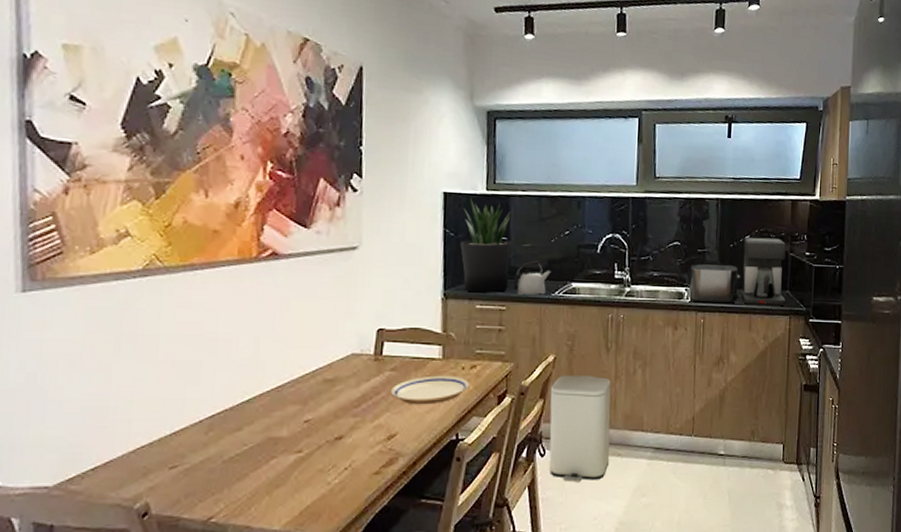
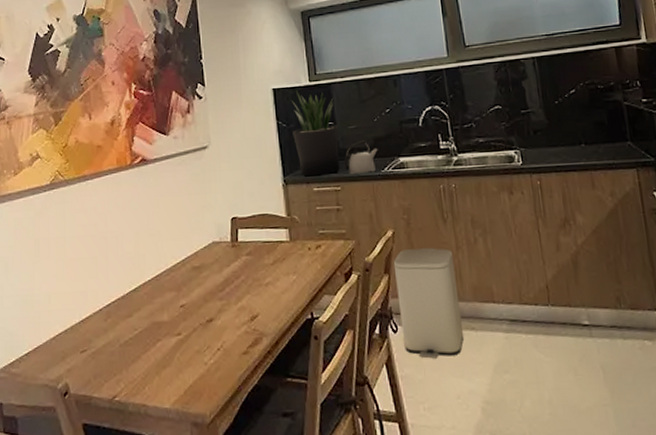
plate: present [391,375,469,405] -> none [249,256,317,286]
toaster: present [689,264,741,304] -> none [516,122,576,165]
coffee maker: present [740,237,787,306] -> none [569,88,630,161]

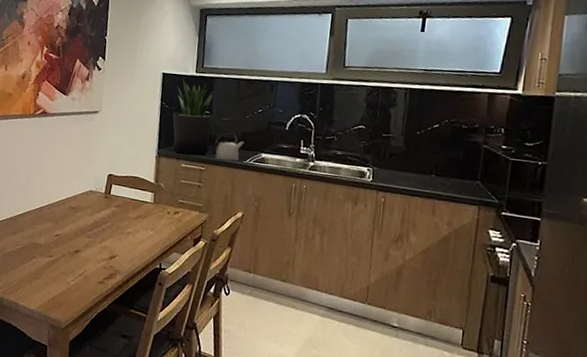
pedal bin: present [393,247,464,359] -> none [232,230,291,325]

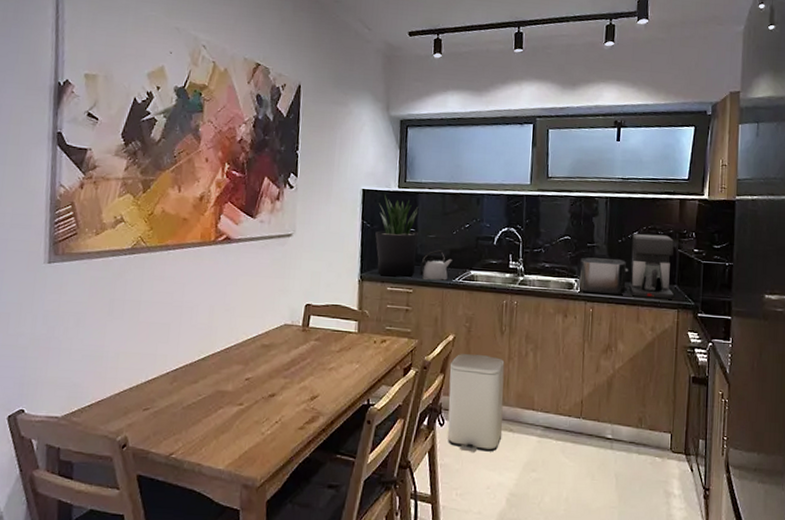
pedal bin: none [232,230,291,325] -> present [447,354,505,452]
toaster: none [371,147,427,188] -> present [579,257,629,296]
coffee maker: none [425,126,479,196] -> present [628,234,675,299]

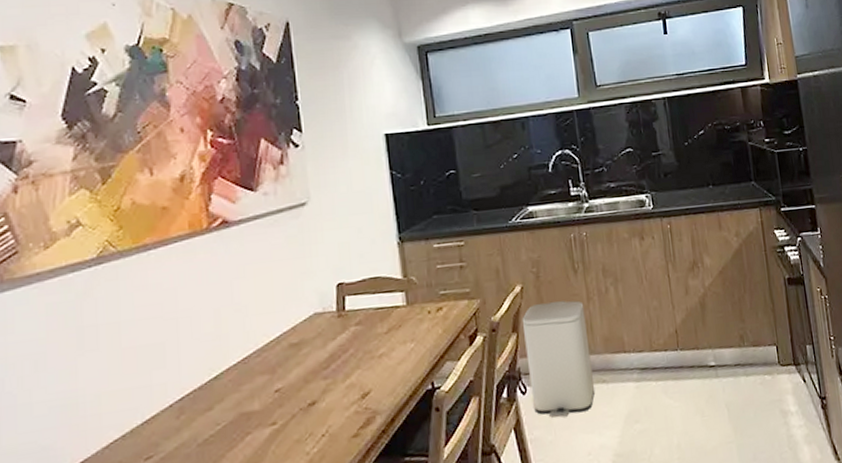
planter: present [375,194,419,278] -> none [407,136,464,233]
kettle: present [419,250,452,281] -> none [468,189,505,228]
toaster: present [579,257,629,296] -> none [647,164,704,209]
coffee maker: present [628,234,675,299] -> none [698,129,754,203]

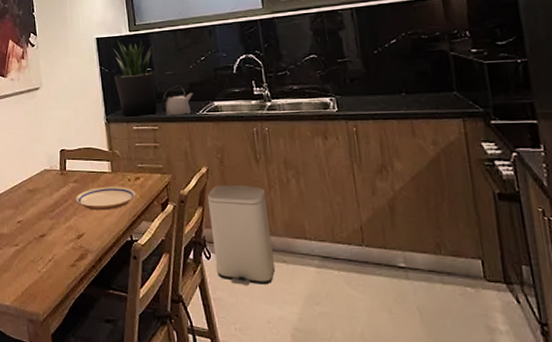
plate: none [359,321,438,358] -> present [76,186,136,211]
planter: none [407,136,464,233] -> present [113,40,158,117]
kettle: none [468,189,505,228] -> present [161,85,193,116]

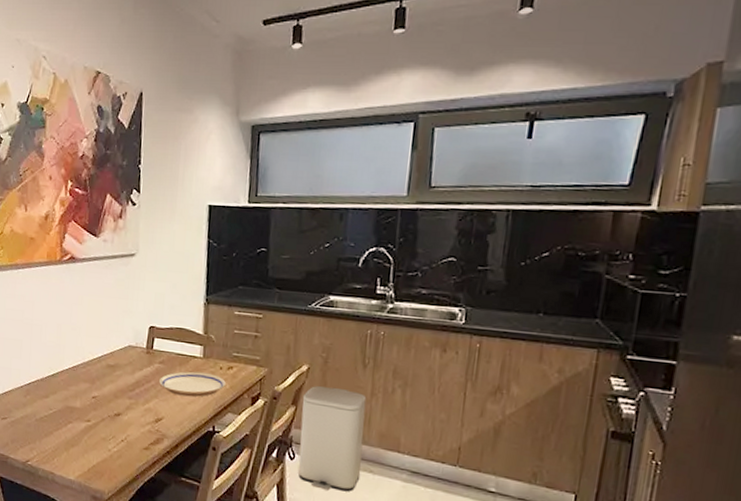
planter: present [113,40,158,117] -> none [222,210,271,302]
kettle: present [161,85,193,116] -> none [270,272,309,306]

